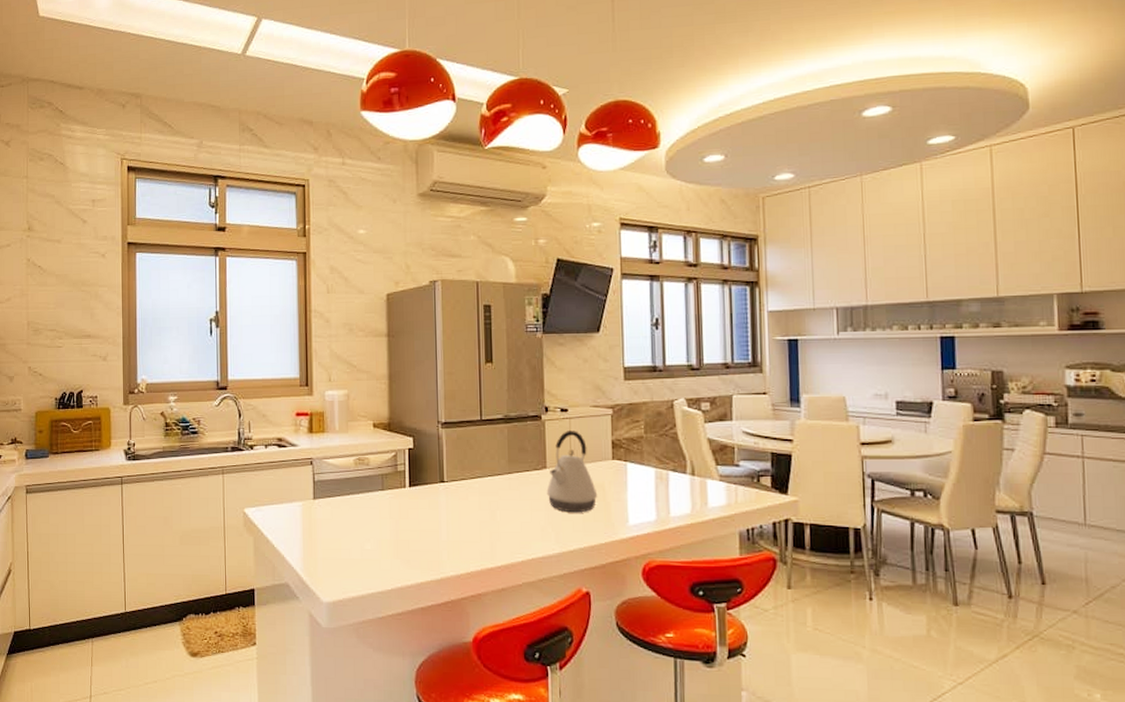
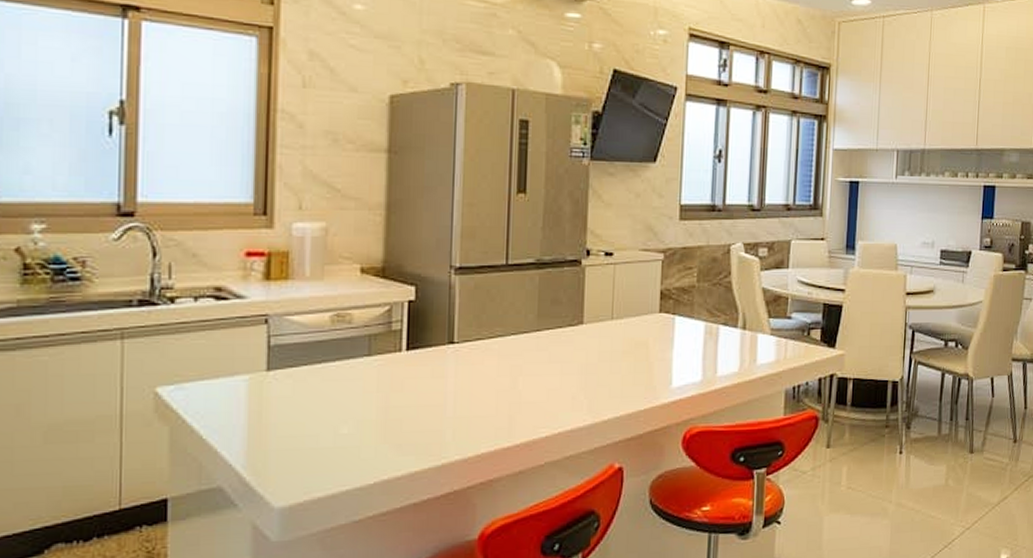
kettle: present [546,431,598,513] -> none [581,279,640,376]

